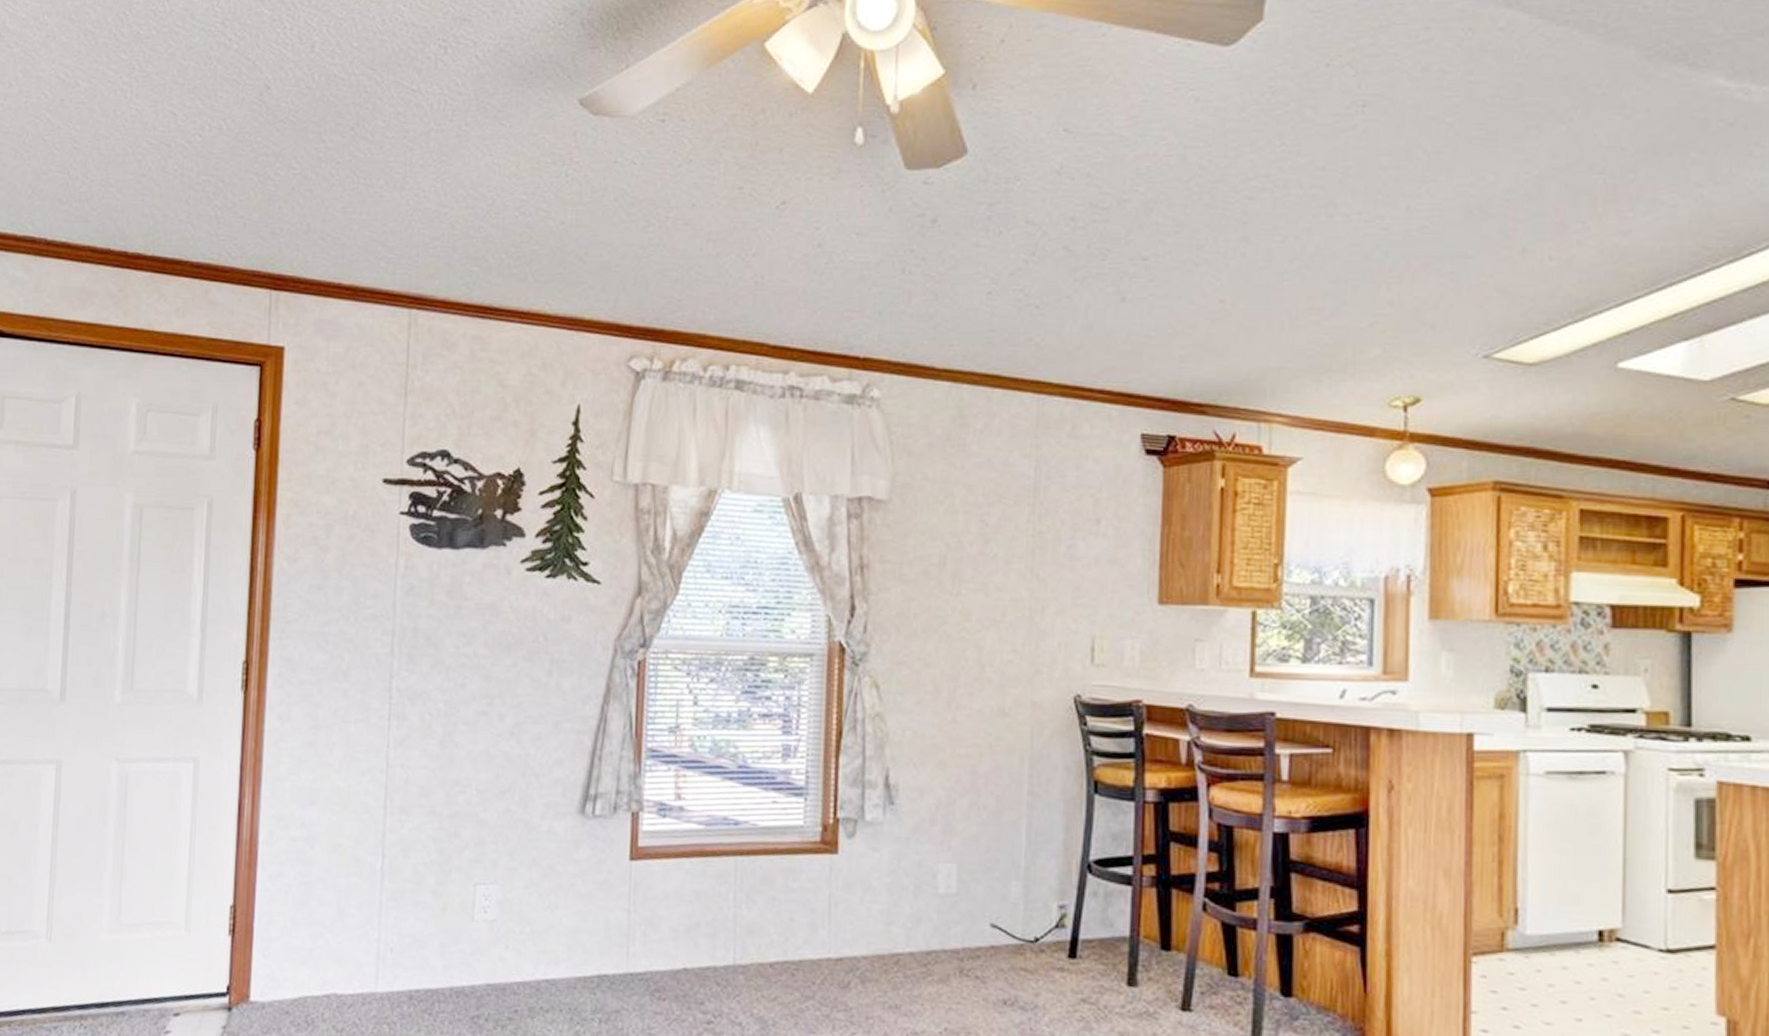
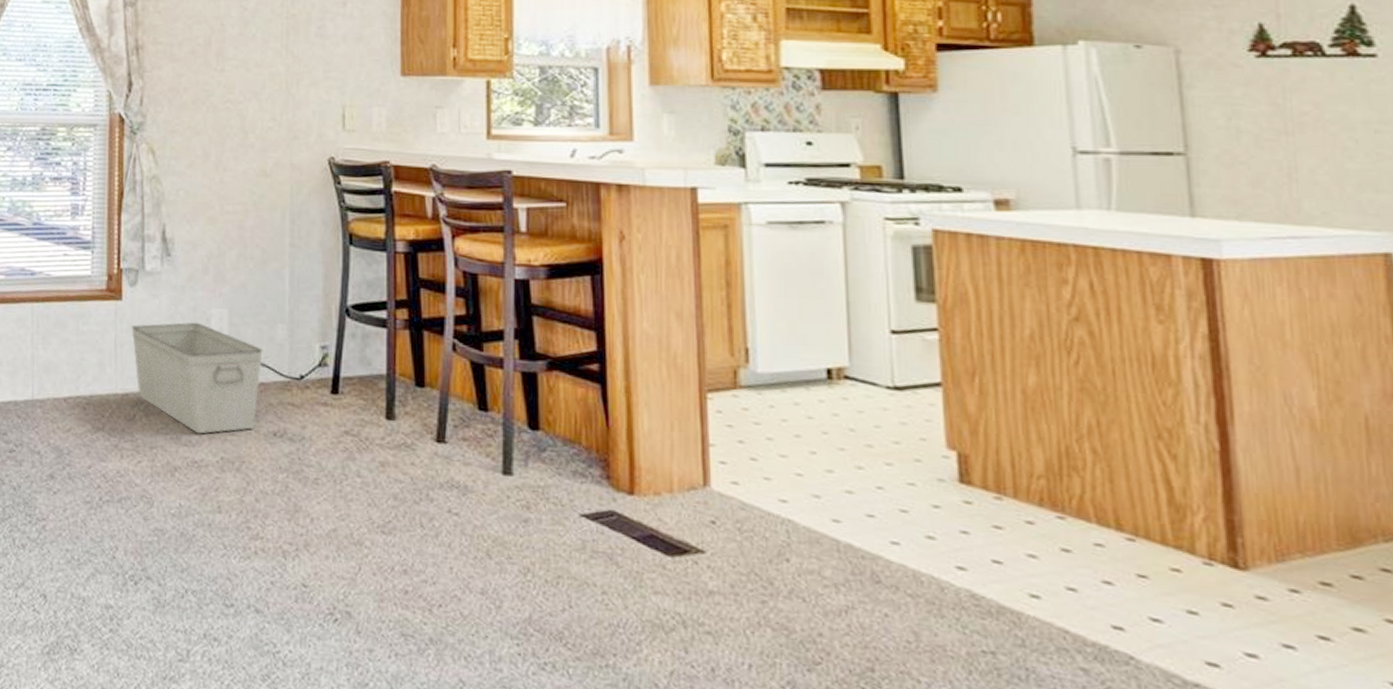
storage bin: none [847,878,995,1003] -> present [131,322,263,434]

